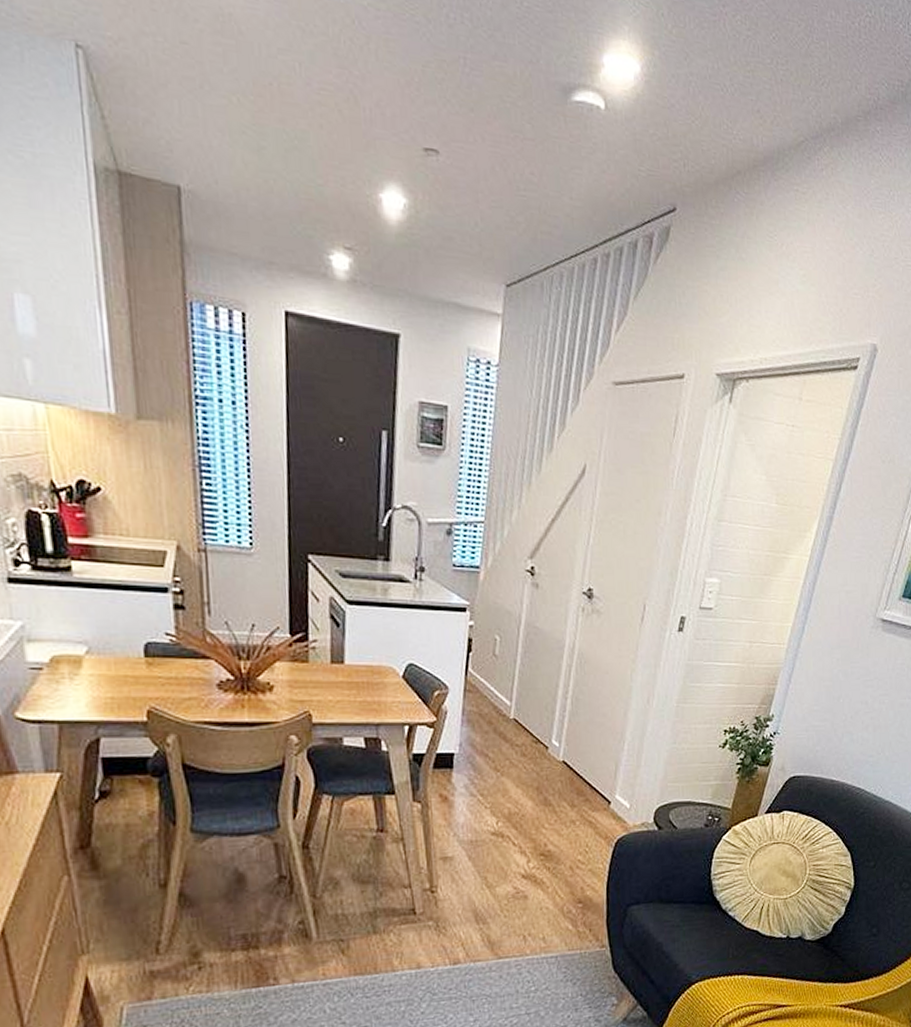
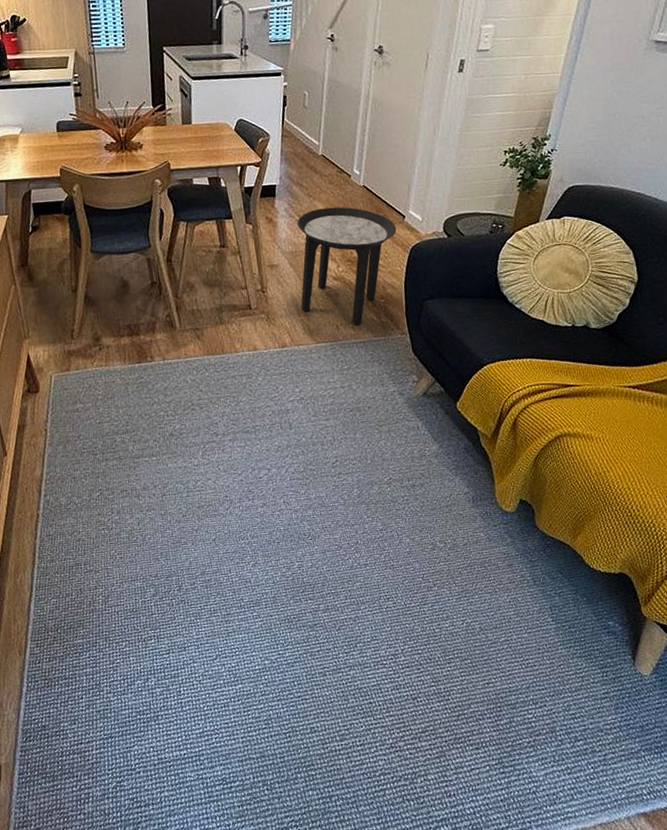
side table: none [479,786,600,936] -> present [297,206,396,325]

